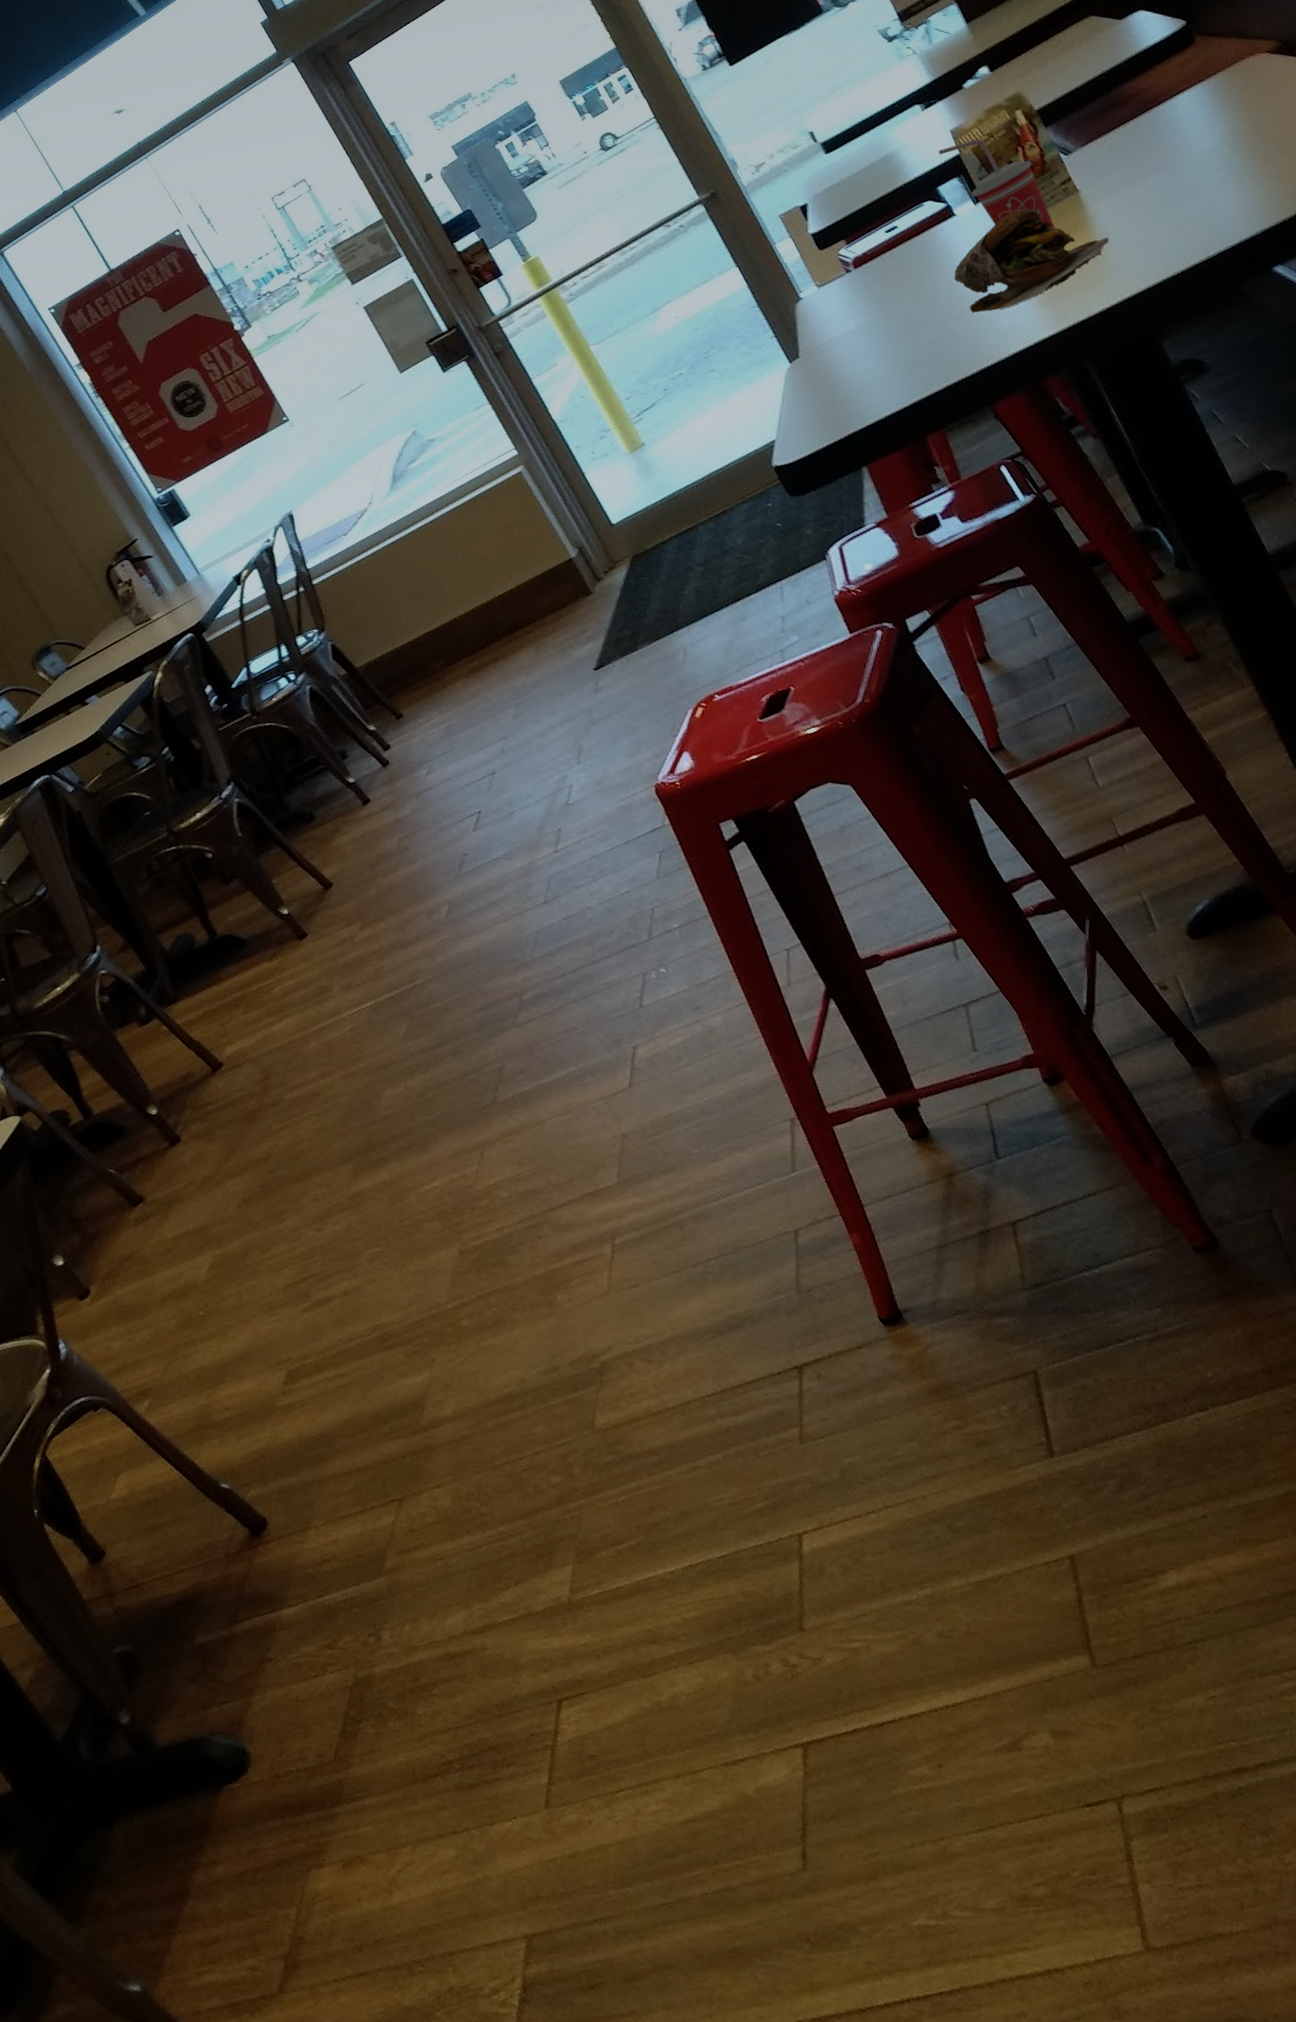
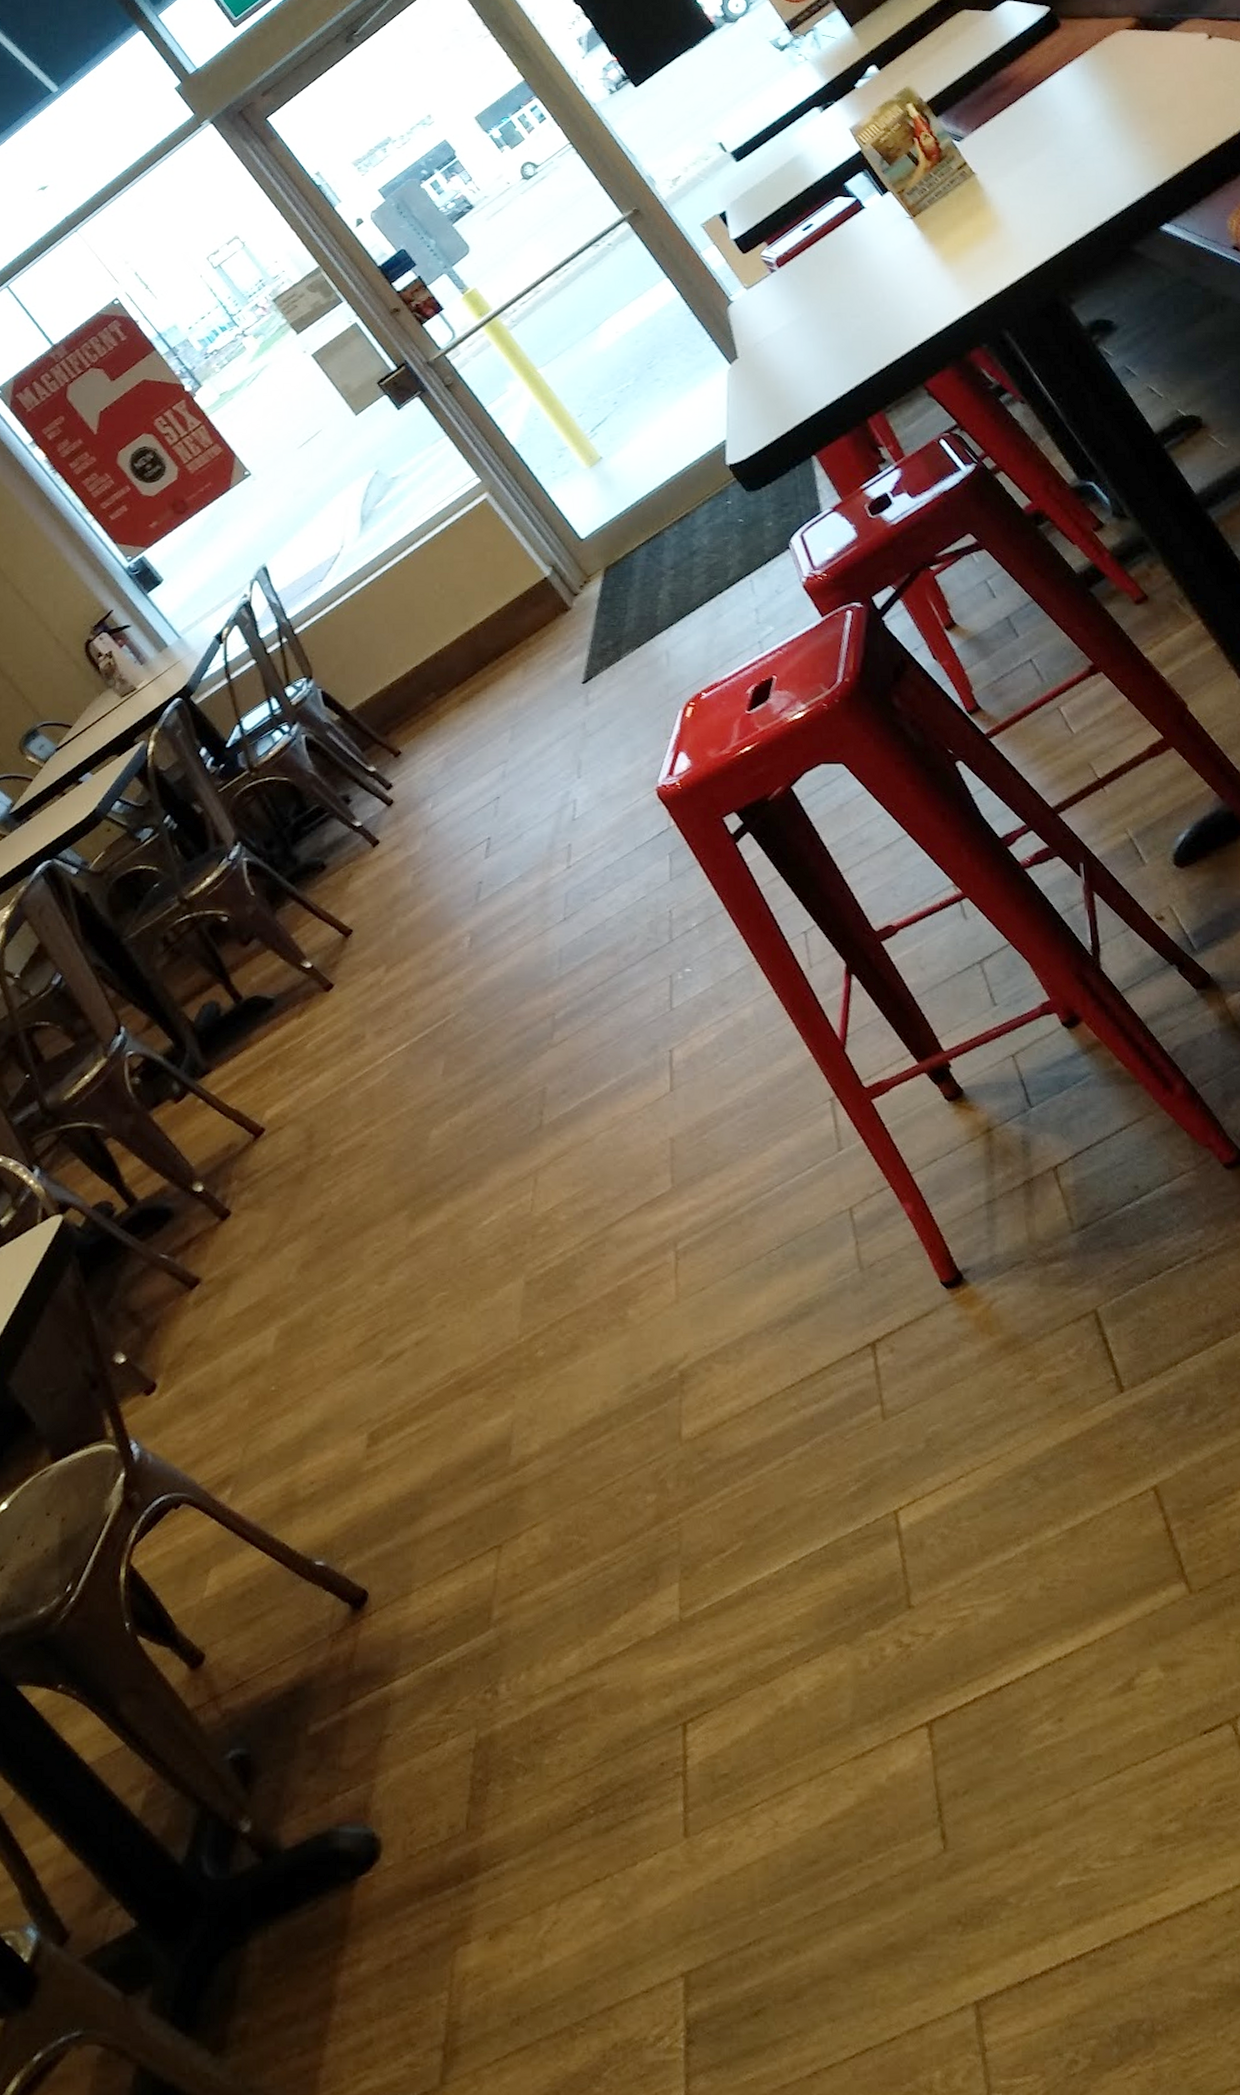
beverage cup: present [939,139,1055,230] -> none [842,134,958,213]
burger: present [954,209,1110,313] -> none [872,195,1010,298]

